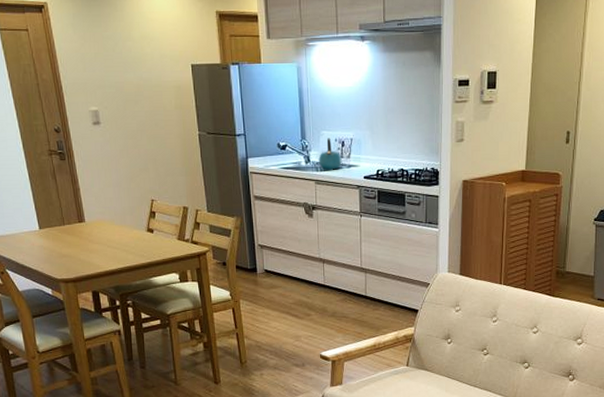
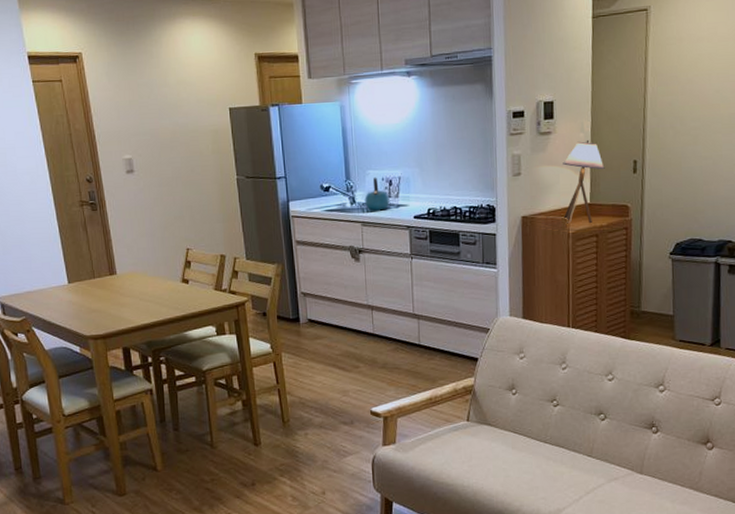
table lamp: none [501,110,541,190] -> present [563,139,605,224]

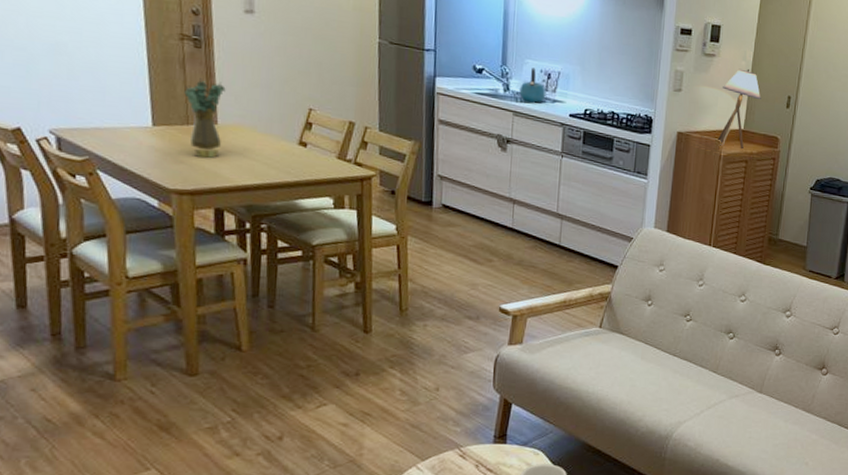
vase: none [88,236,122,306] -> present [184,78,226,159]

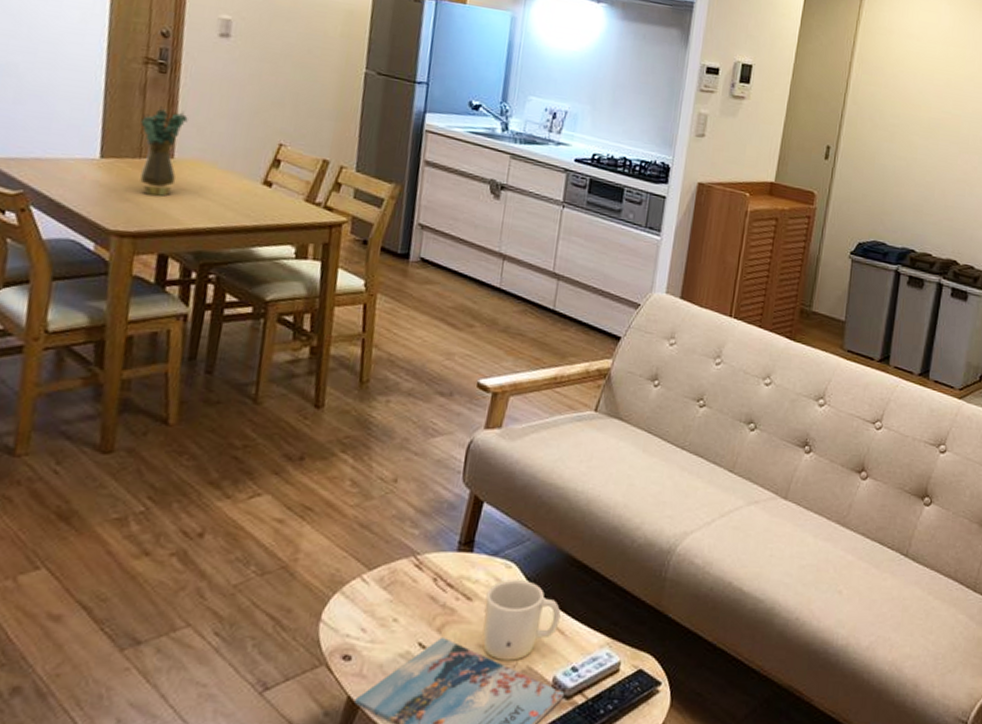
kettle: present [519,67,546,103] -> none [519,105,550,145]
table lamp: present [718,68,761,150] -> none [744,113,796,205]

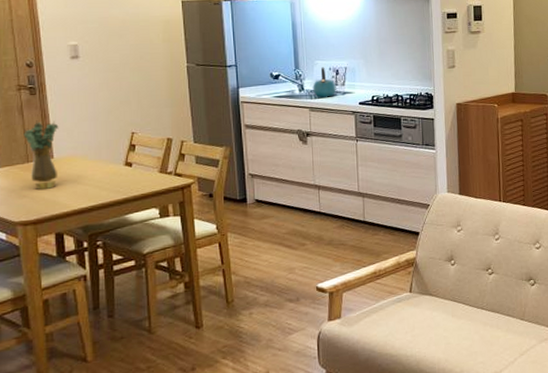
kettle: none [519,105,550,145] -> present [313,67,336,98]

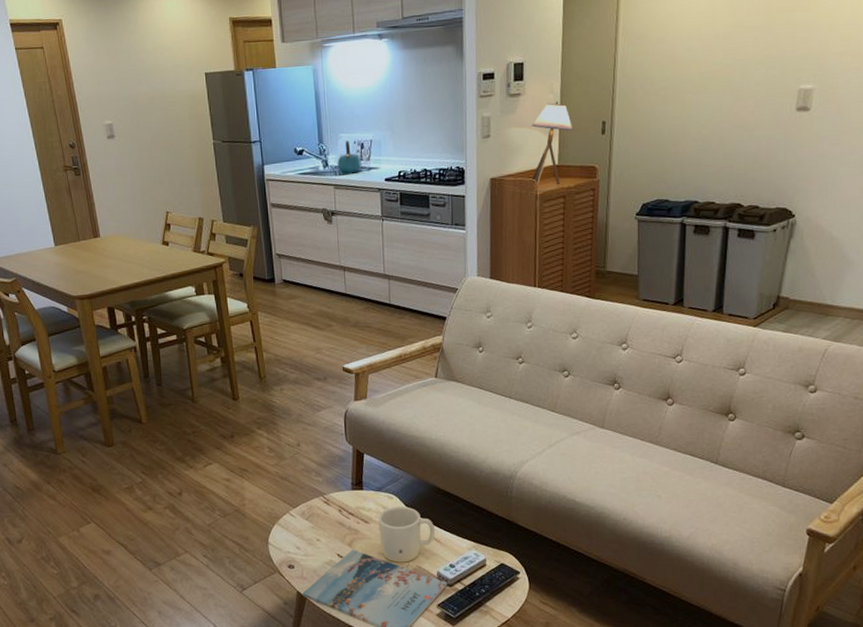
vase: present [23,120,59,190] -> none [73,200,106,267]
table lamp: none [491,38,527,110] -> present [532,101,574,186]

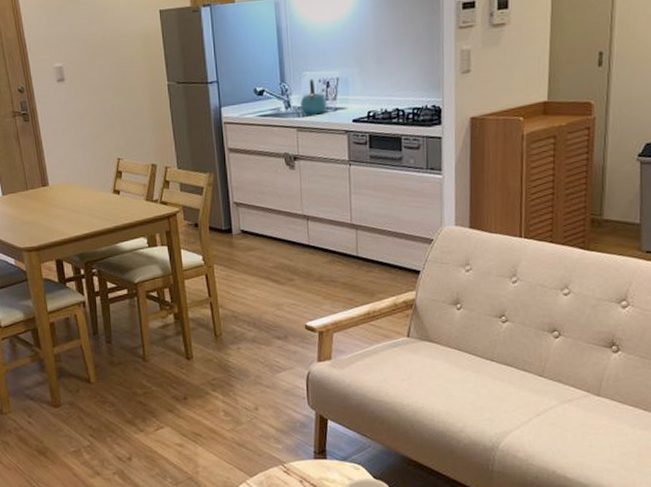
table lamp: present [532,101,574,186] -> none [518,30,566,125]

